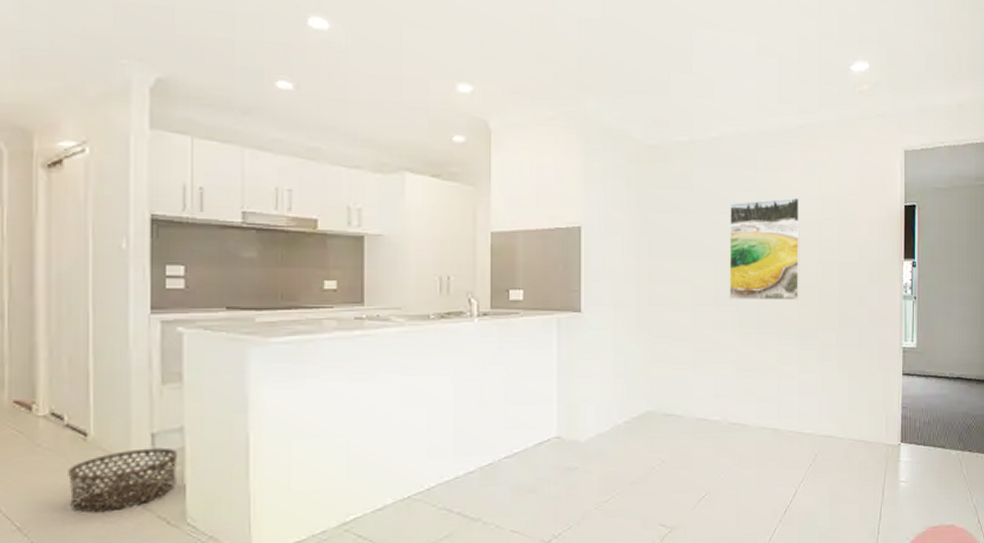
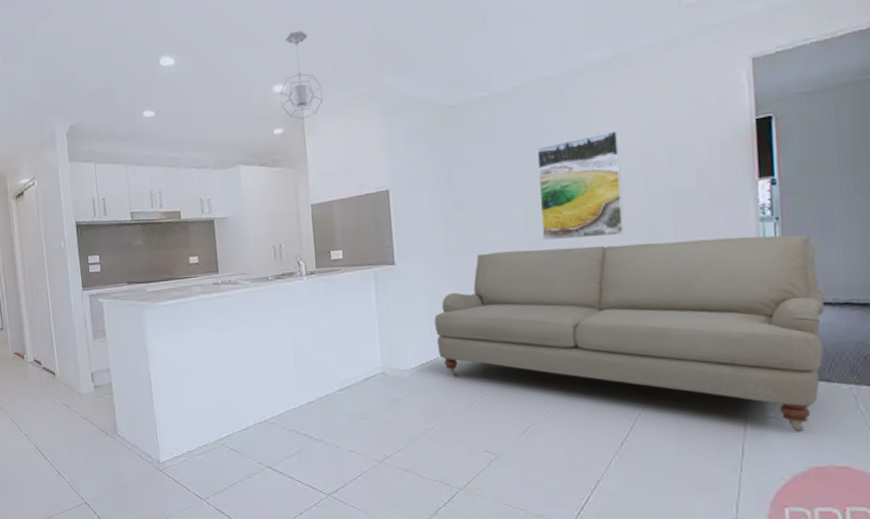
basket: present [68,447,178,512] -> none [47,382,109,425]
pendant light: none [464,24,516,130] -> present [279,29,323,120]
sofa: none [619,308,944,495] -> present [434,234,826,432]

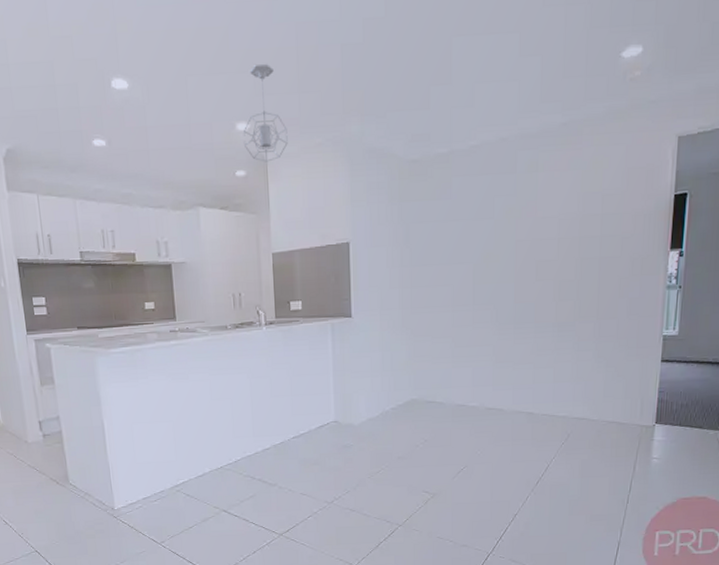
sofa: present [434,234,826,432] -> none [386,302,706,470]
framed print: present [536,130,625,240] -> none [487,196,560,299]

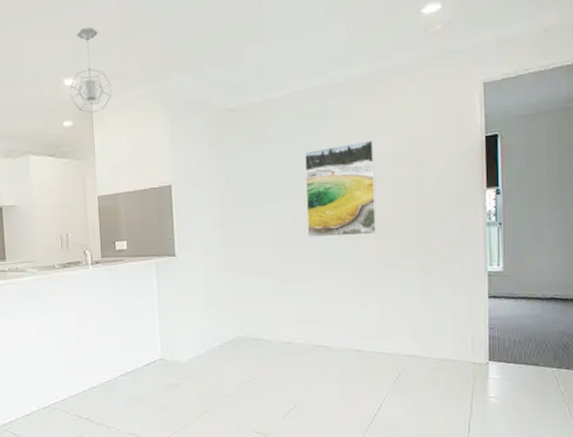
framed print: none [487,196,560,299] -> present [304,139,377,237]

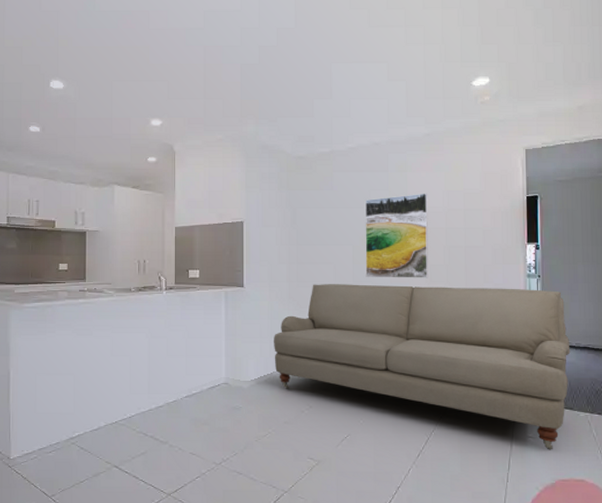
pendant light: present [70,26,112,113] -> none [156,75,194,152]
sofa: none [211,238,536,410] -> present [274,284,571,450]

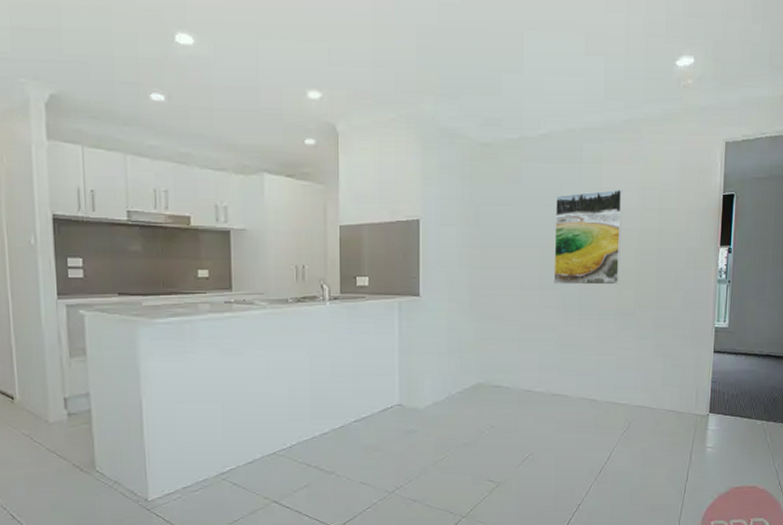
sofa: present [274,284,571,450] -> none [453,292,753,459]

